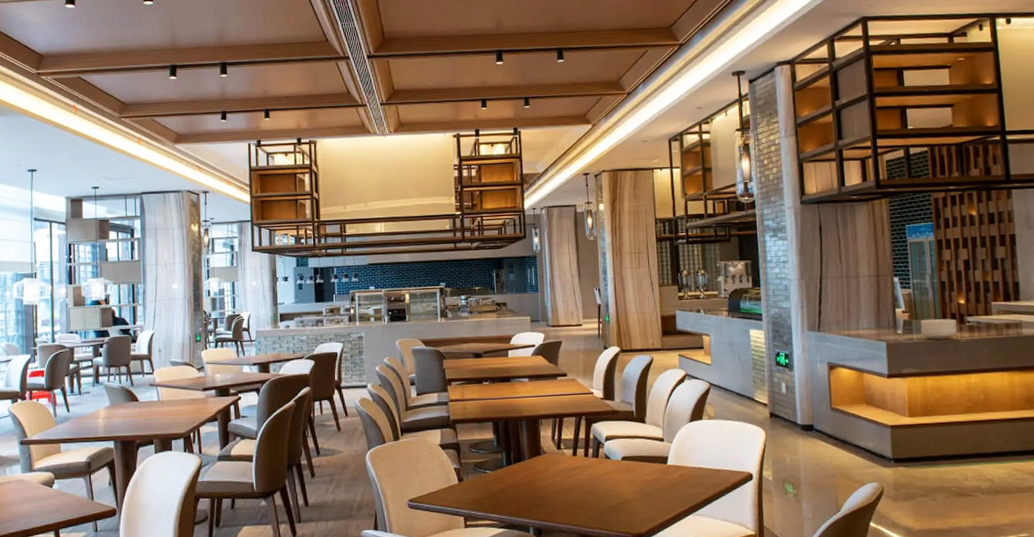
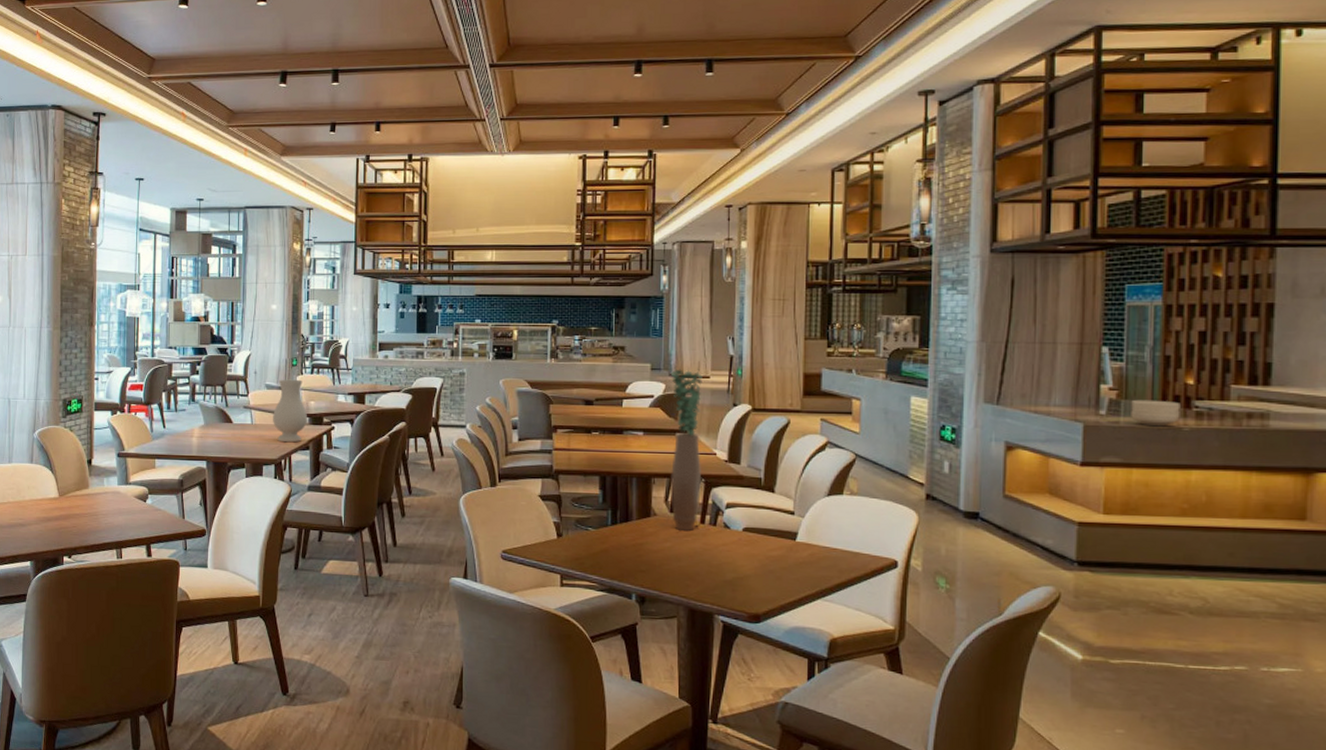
vase: none [179,354,215,416] -> present [273,379,308,443]
vase: none [549,315,583,466] -> present [671,363,702,532]

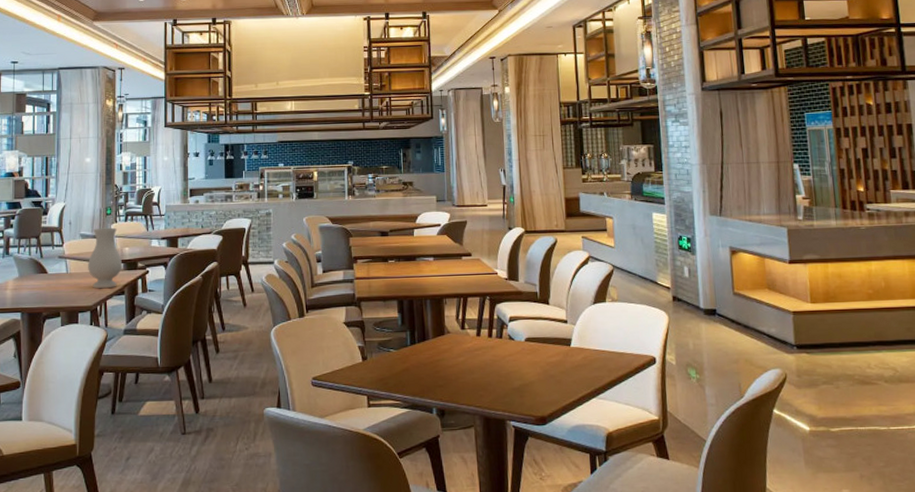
vase: present [671,363,702,532] -> none [454,195,487,346]
bowl: present [1131,399,1180,427] -> none [820,205,858,227]

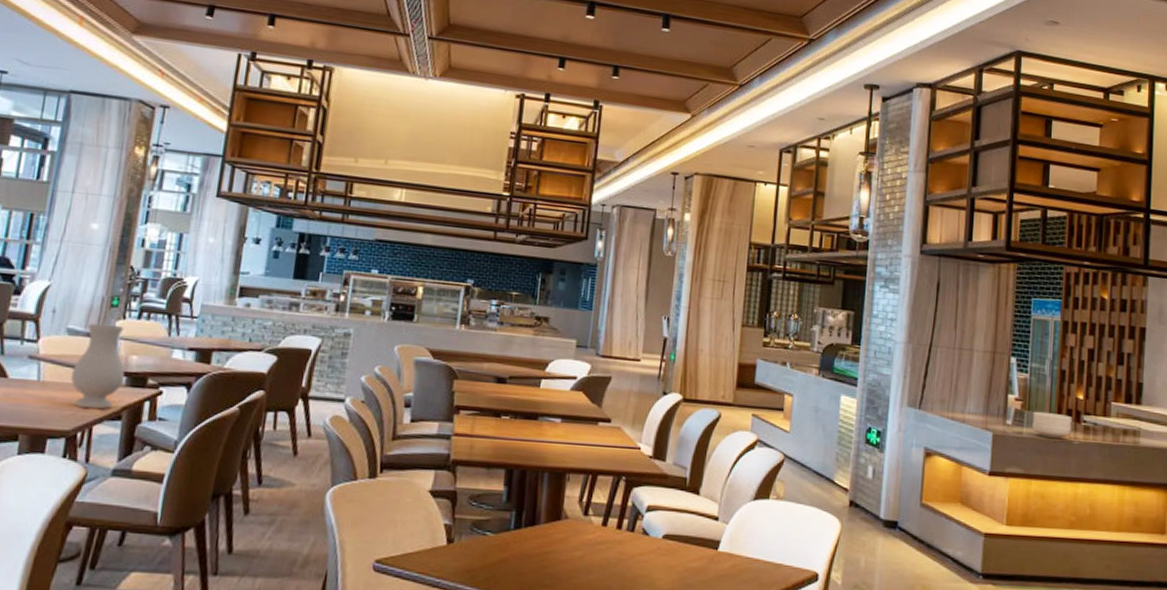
bowl: none [820,205,858,227] -> present [1032,411,1072,440]

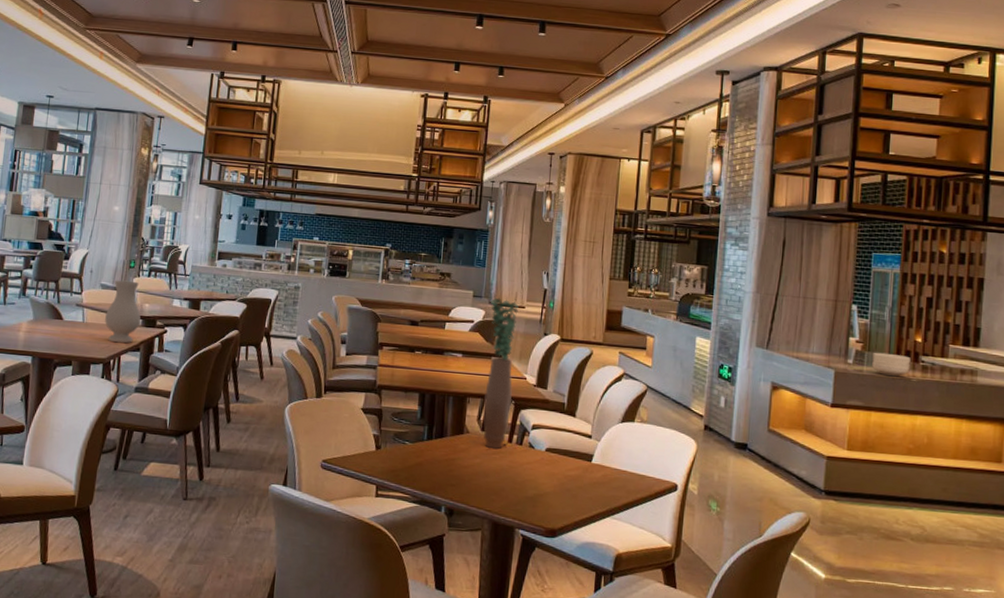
vase: none [586,342,633,539] -> present [483,292,519,450]

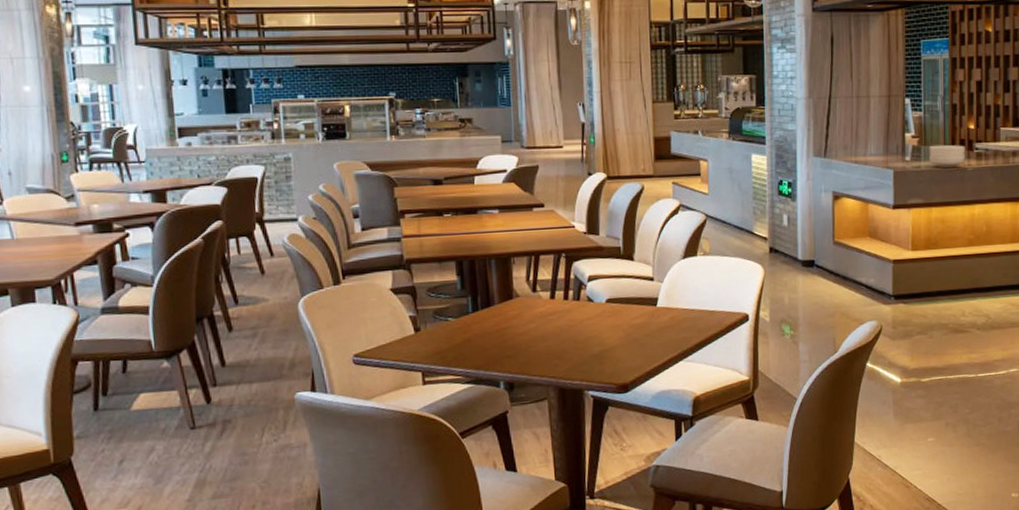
vase: present [105,280,141,344] -> none [41,178,92,259]
vase: present [483,292,519,450] -> none [523,134,563,310]

